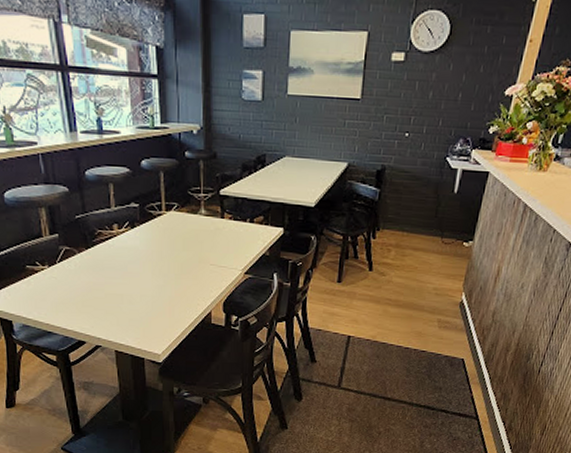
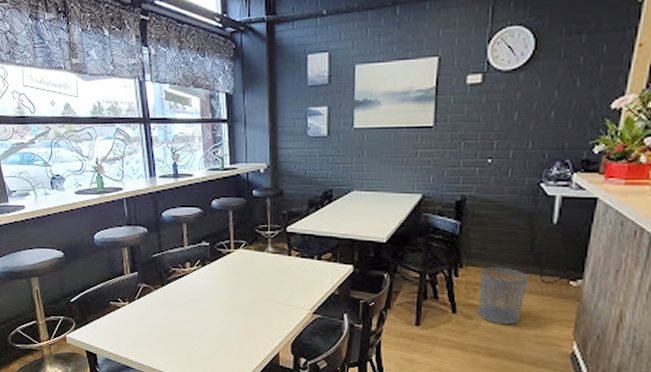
waste bin: none [390,229,432,280] -> present [478,266,529,325]

